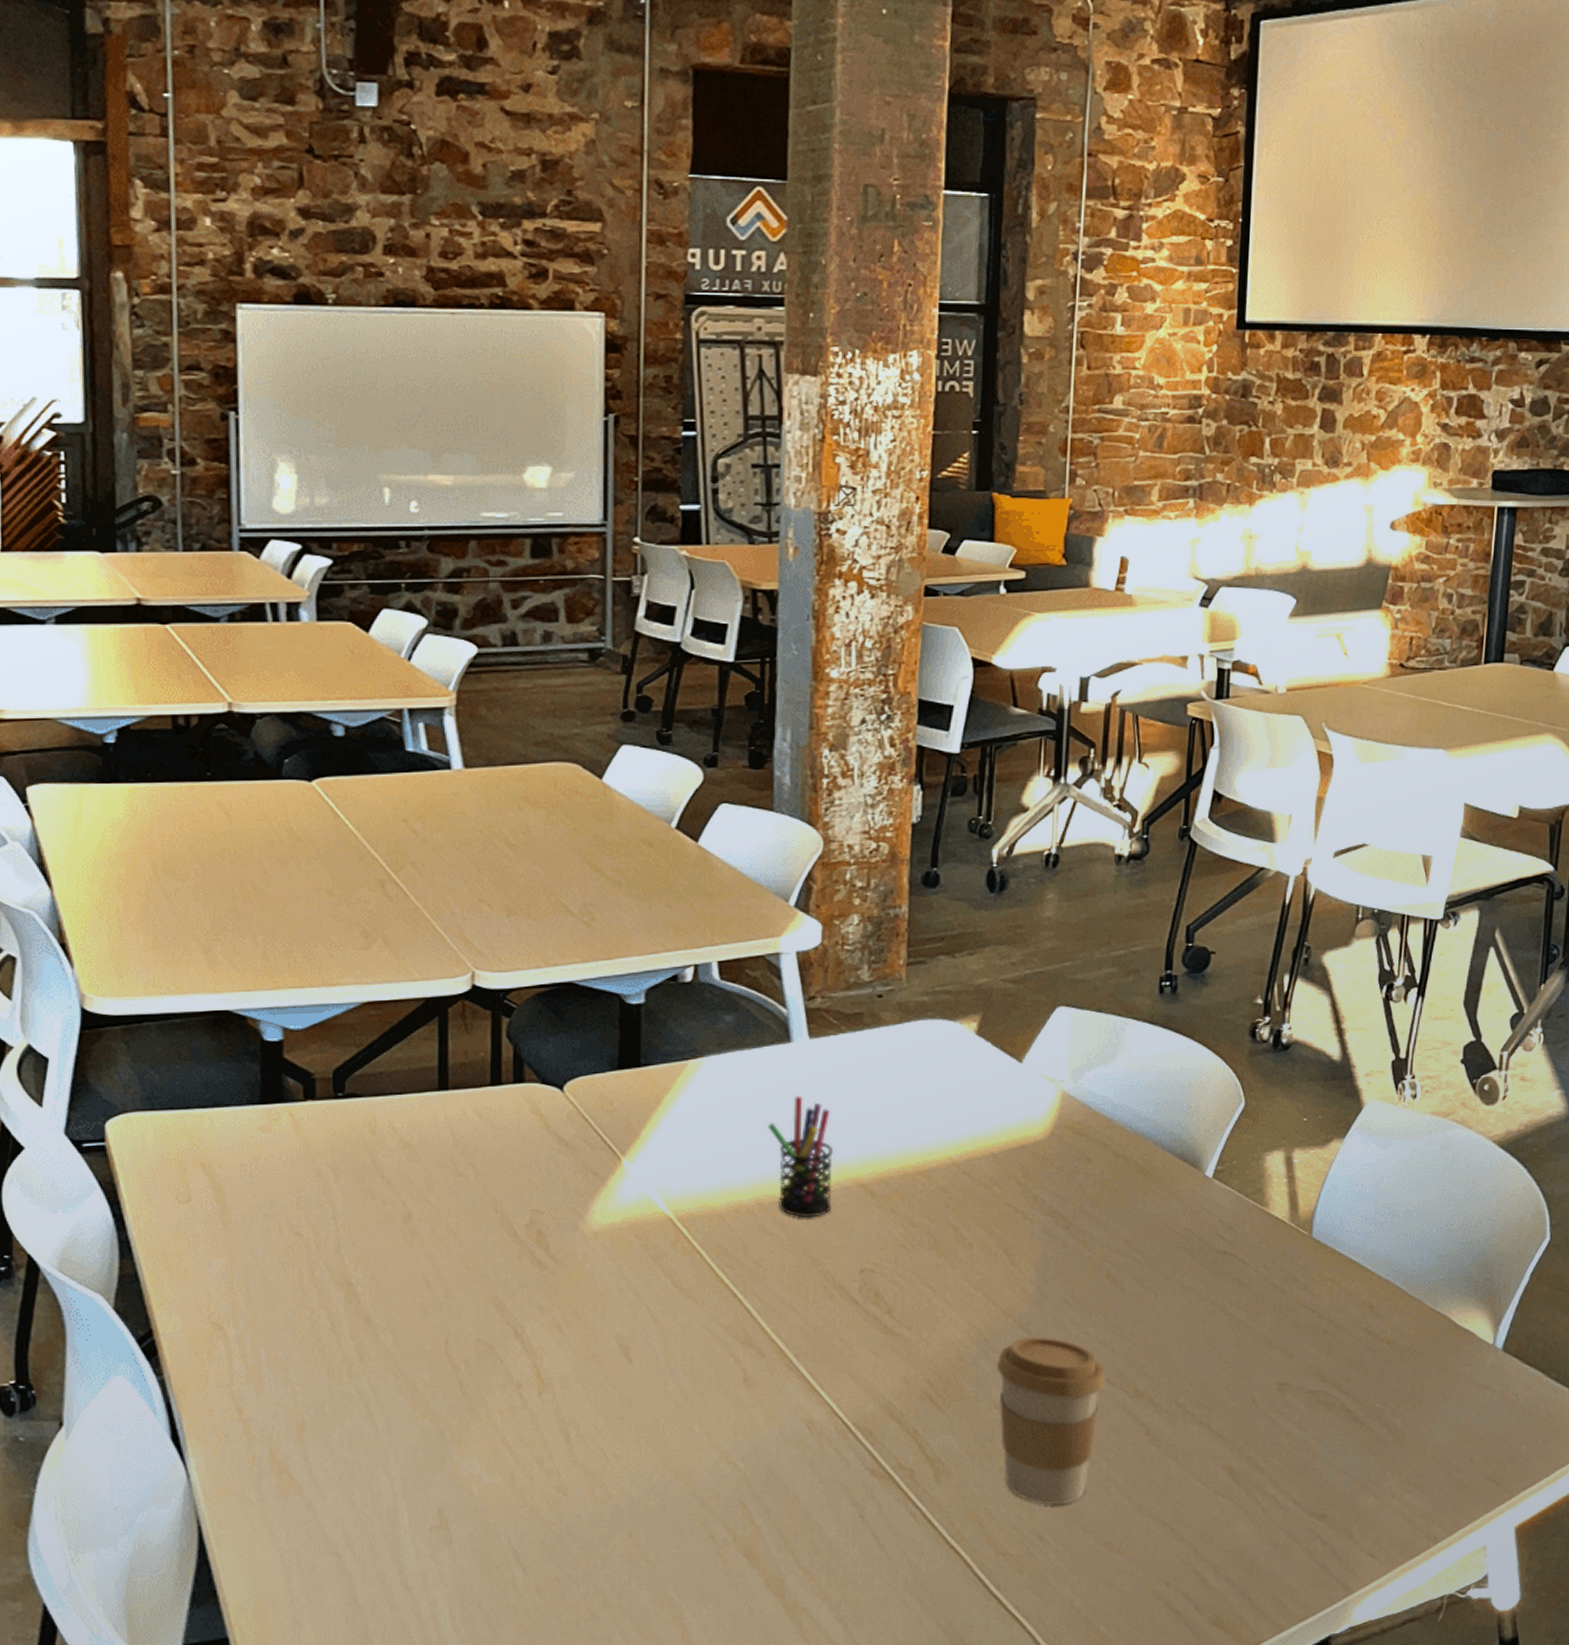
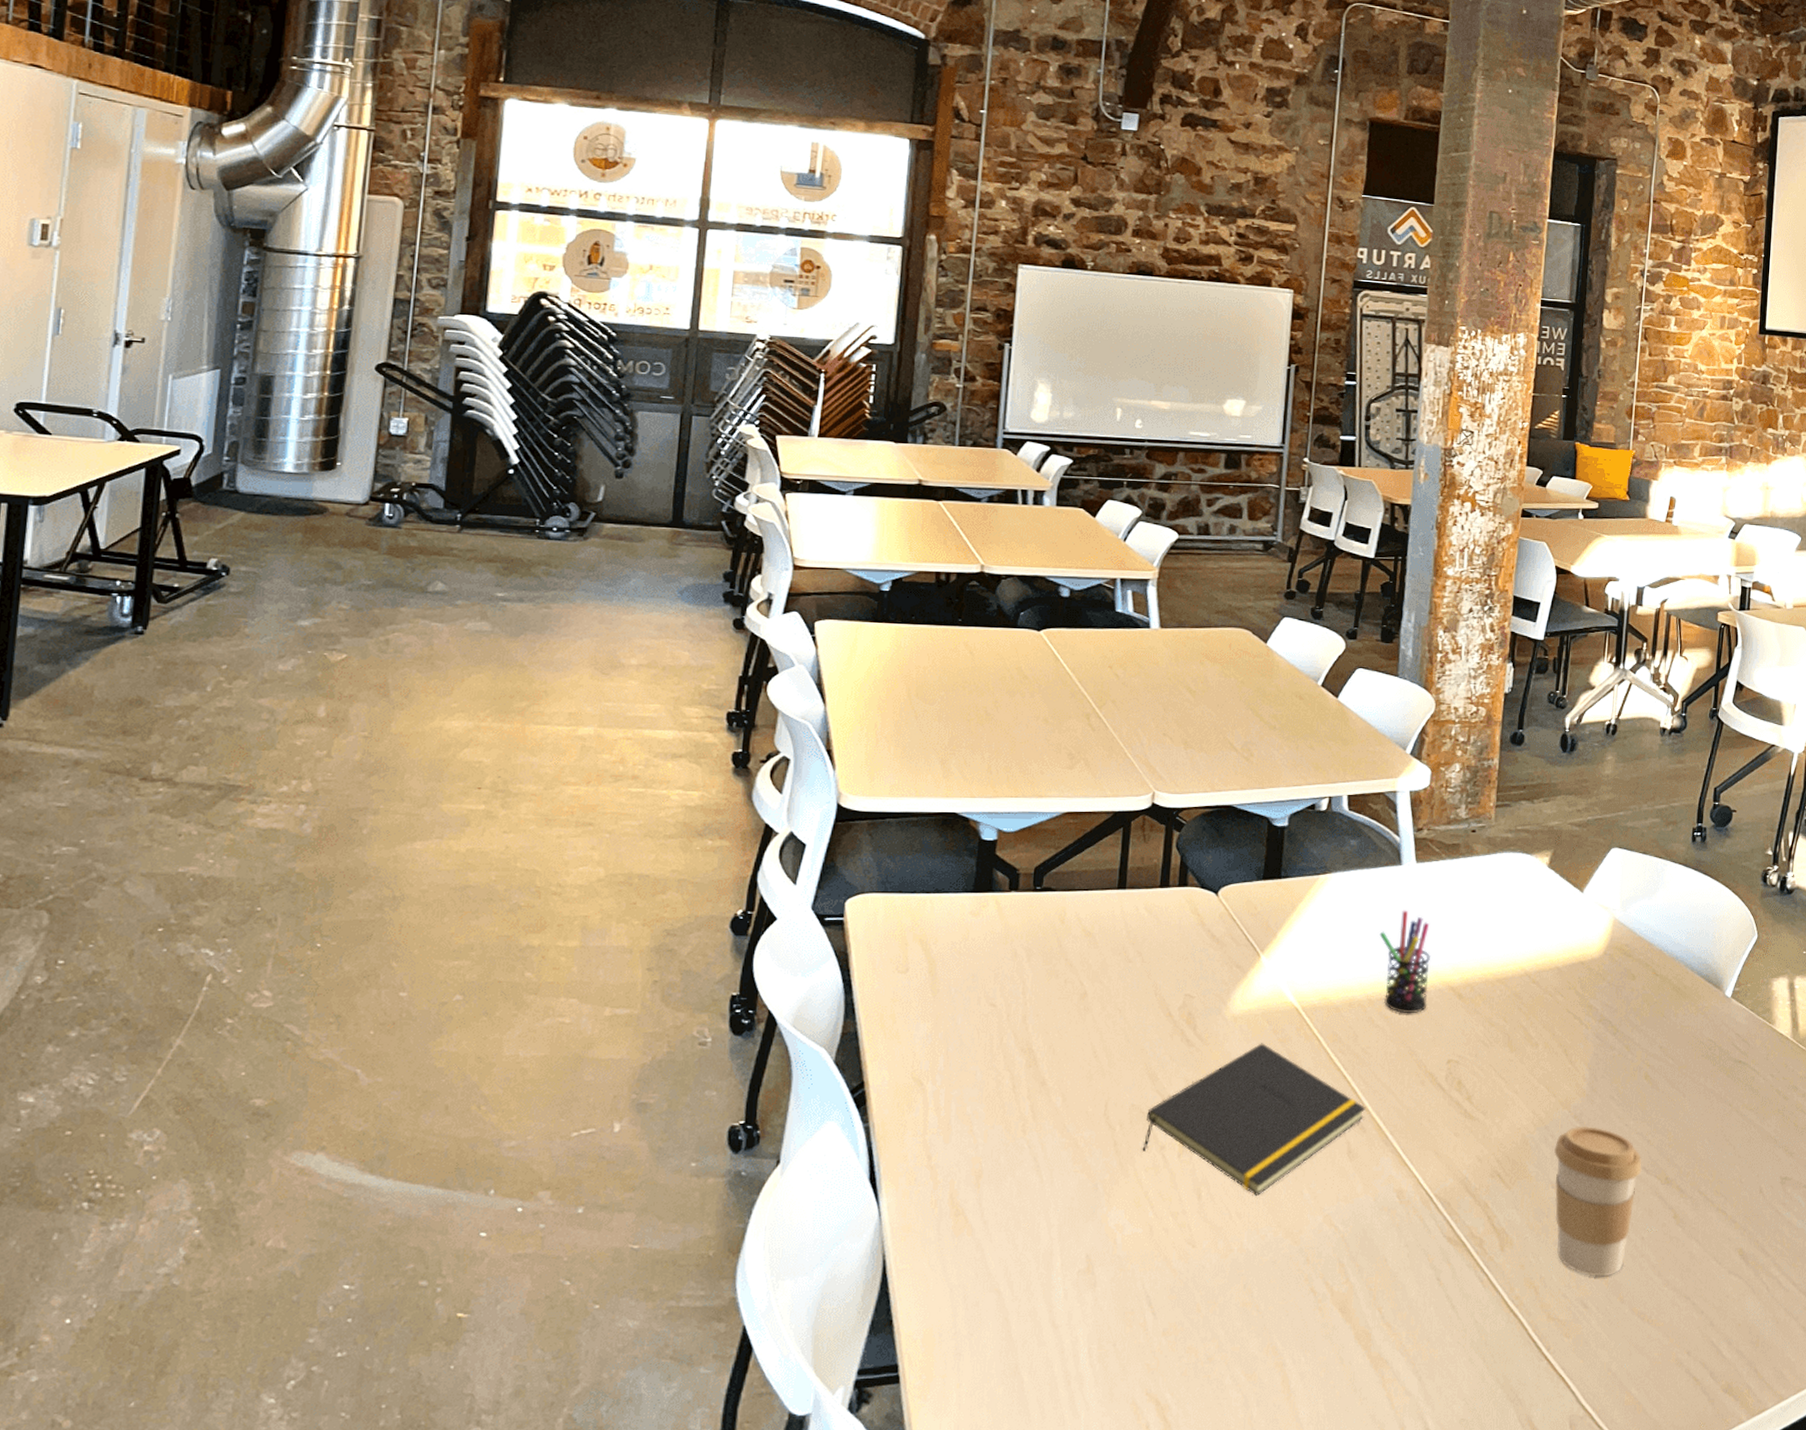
notepad: none [494,1261,763,1436] -> present [1142,1043,1366,1197]

